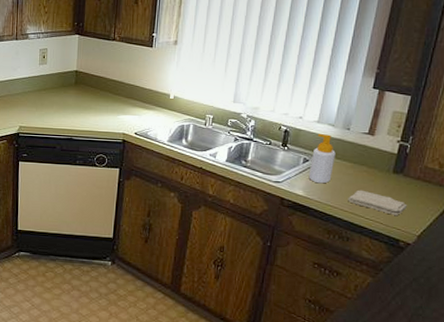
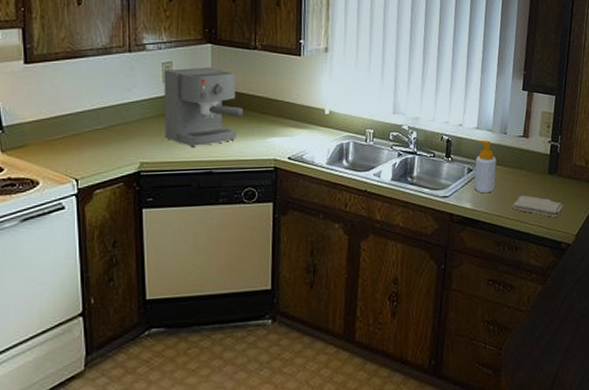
coffee maker: none [38,53,101,118] -> present [163,66,244,148]

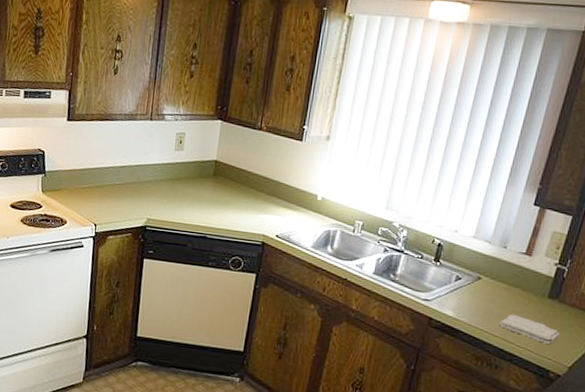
coffee maker: present [163,66,244,148] -> none [170,139,242,213]
soap bottle: present [474,140,497,194] -> none [460,250,490,305]

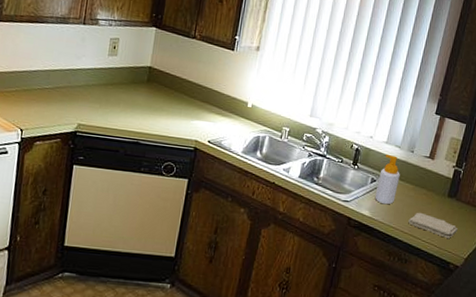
soap bottle: none [460,250,490,305] -> present [375,155,400,205]

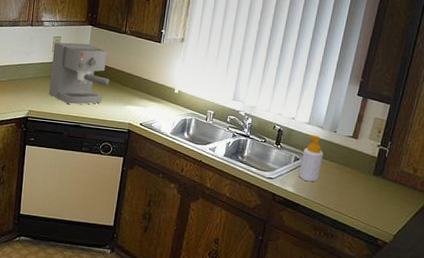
coffee maker: none [102,45,176,118] -> present [48,42,110,105]
washcloth: present [408,212,458,239] -> none [333,189,385,216]

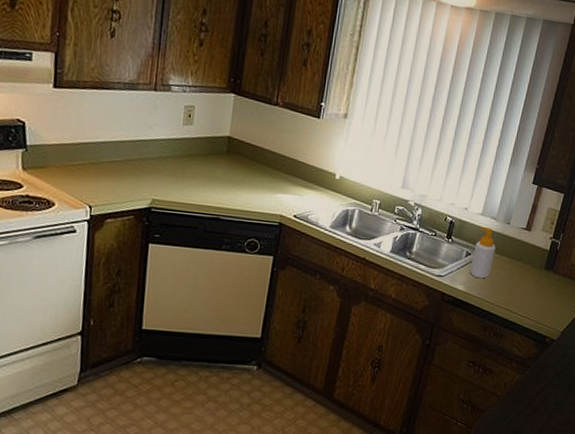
coffee maker: present [48,42,110,105] -> none [178,113,258,193]

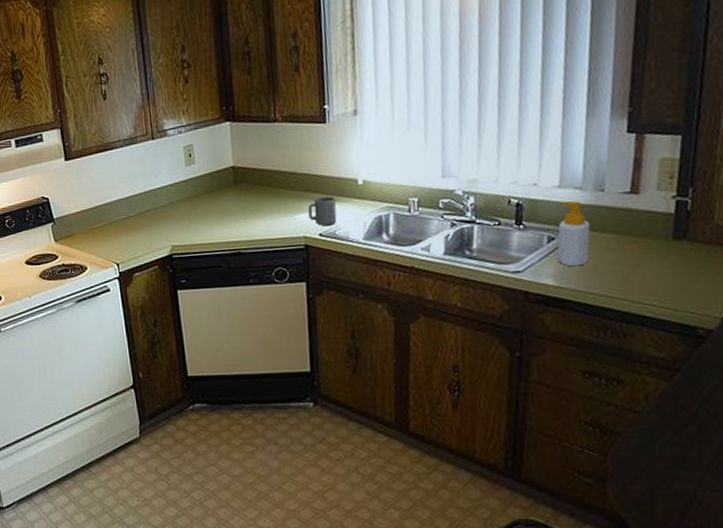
mug: none [288,182,315,210] -> present [308,196,337,226]

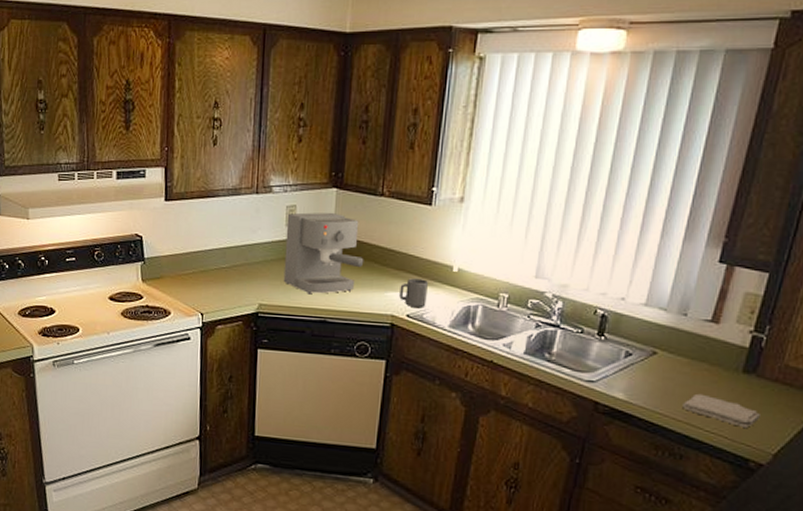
coffee maker: none [185,145,269,229] -> present [283,212,364,295]
soap bottle: present [557,201,591,267] -> none [631,320,668,385]
washcloth: none [616,267,700,296] -> present [682,393,760,429]

